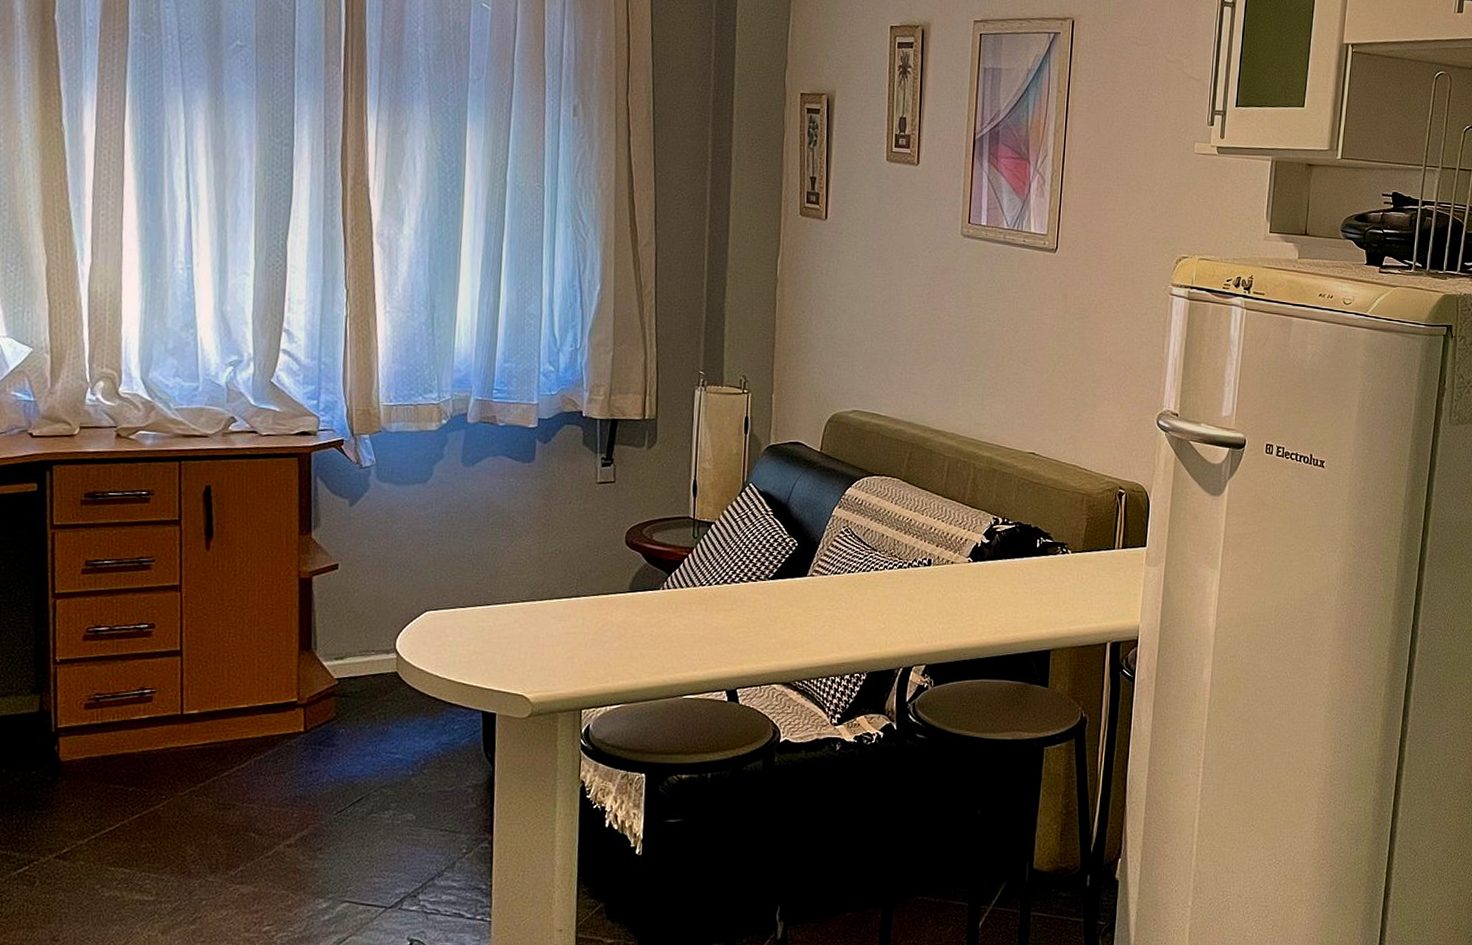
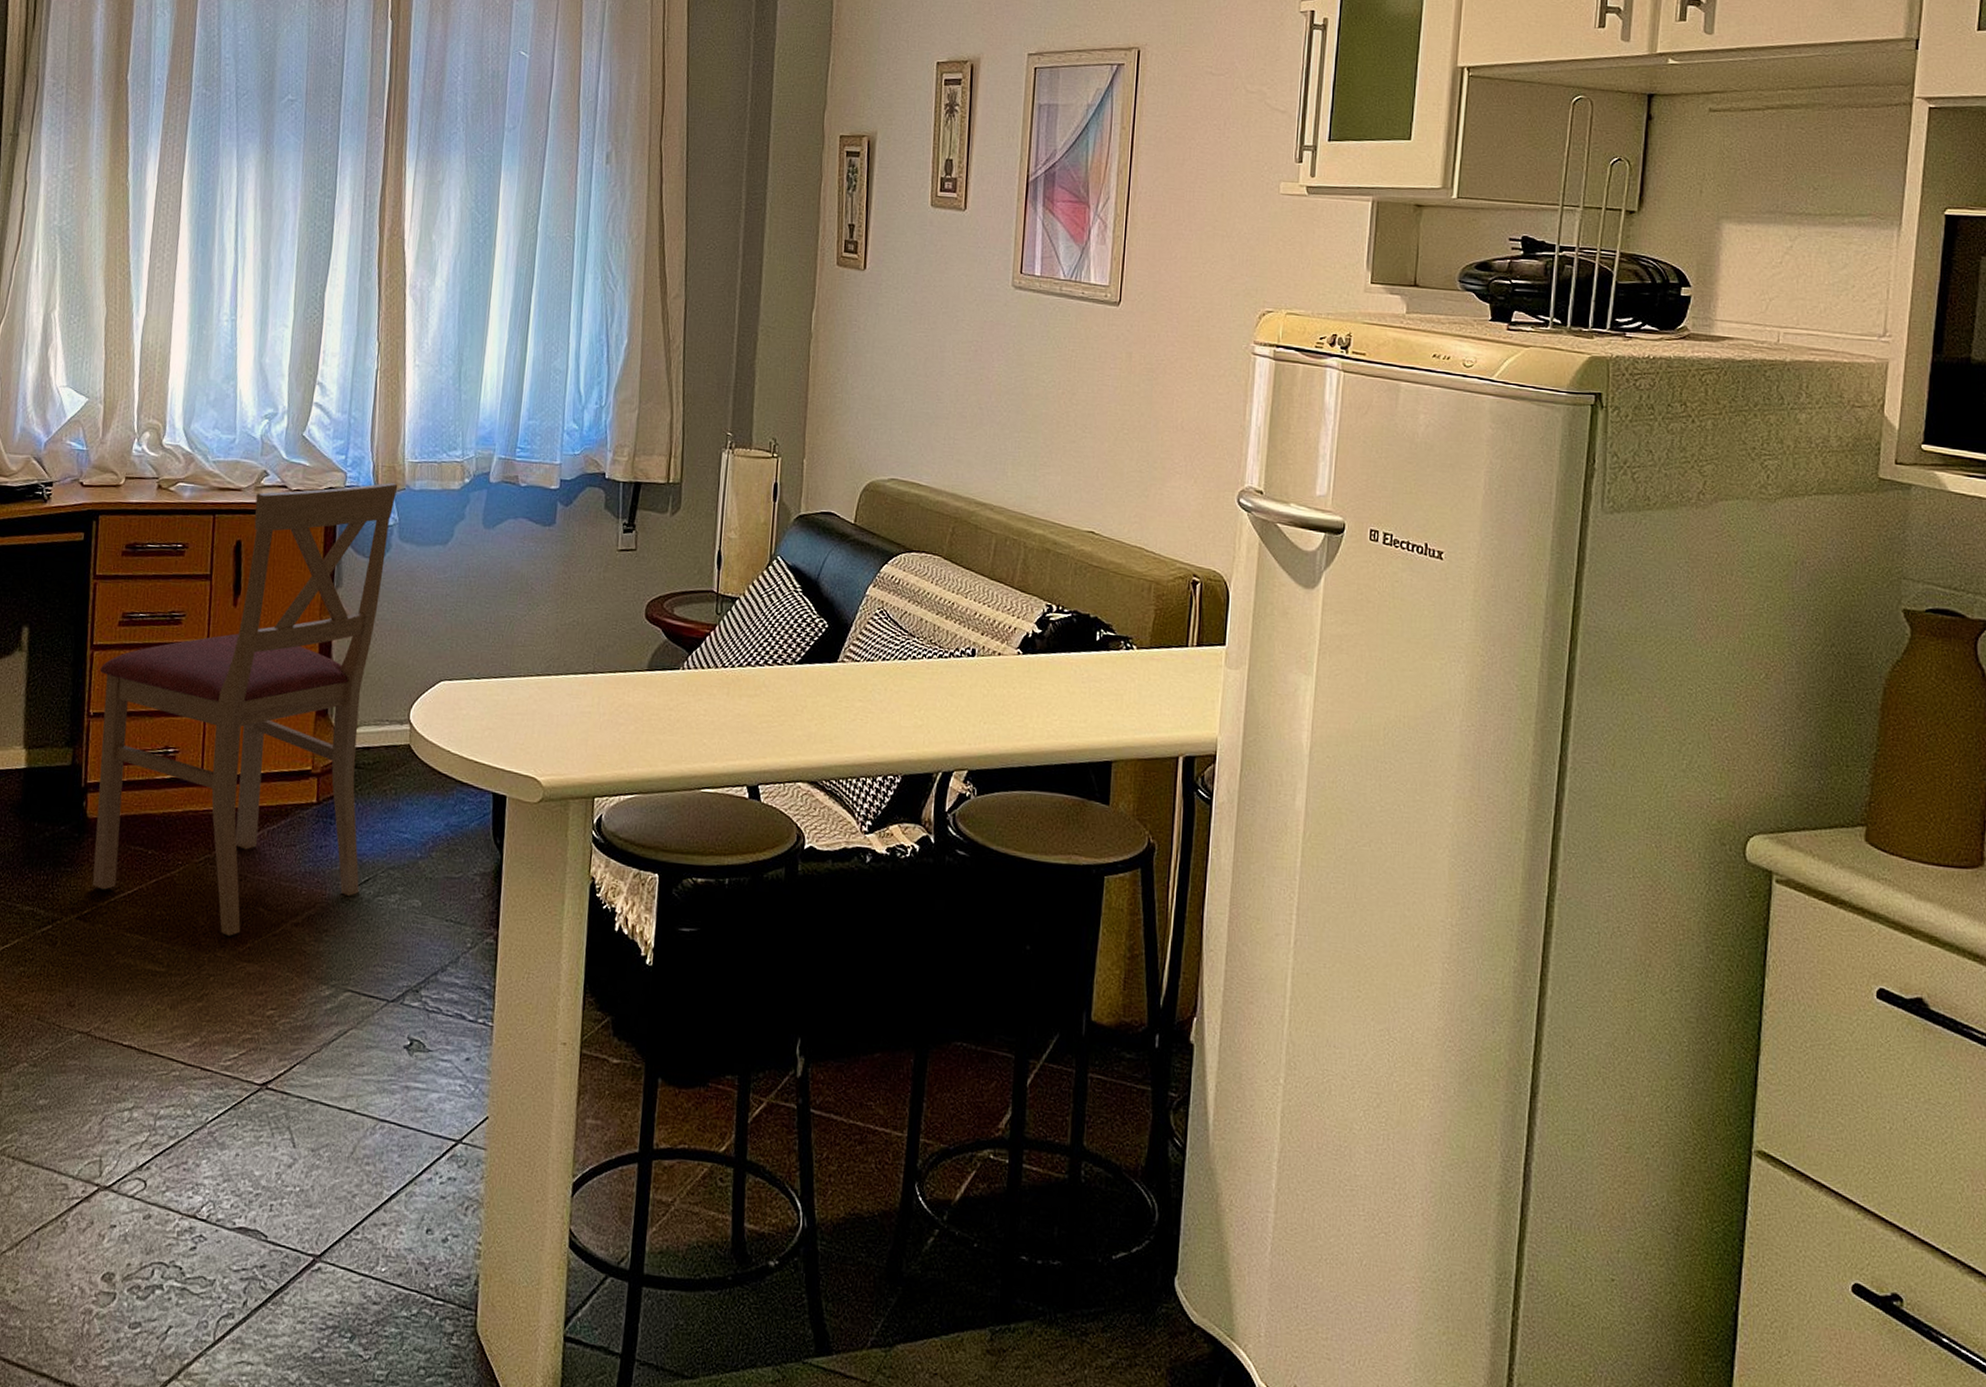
chair: none [64,425,374,862] -> present [92,482,398,936]

